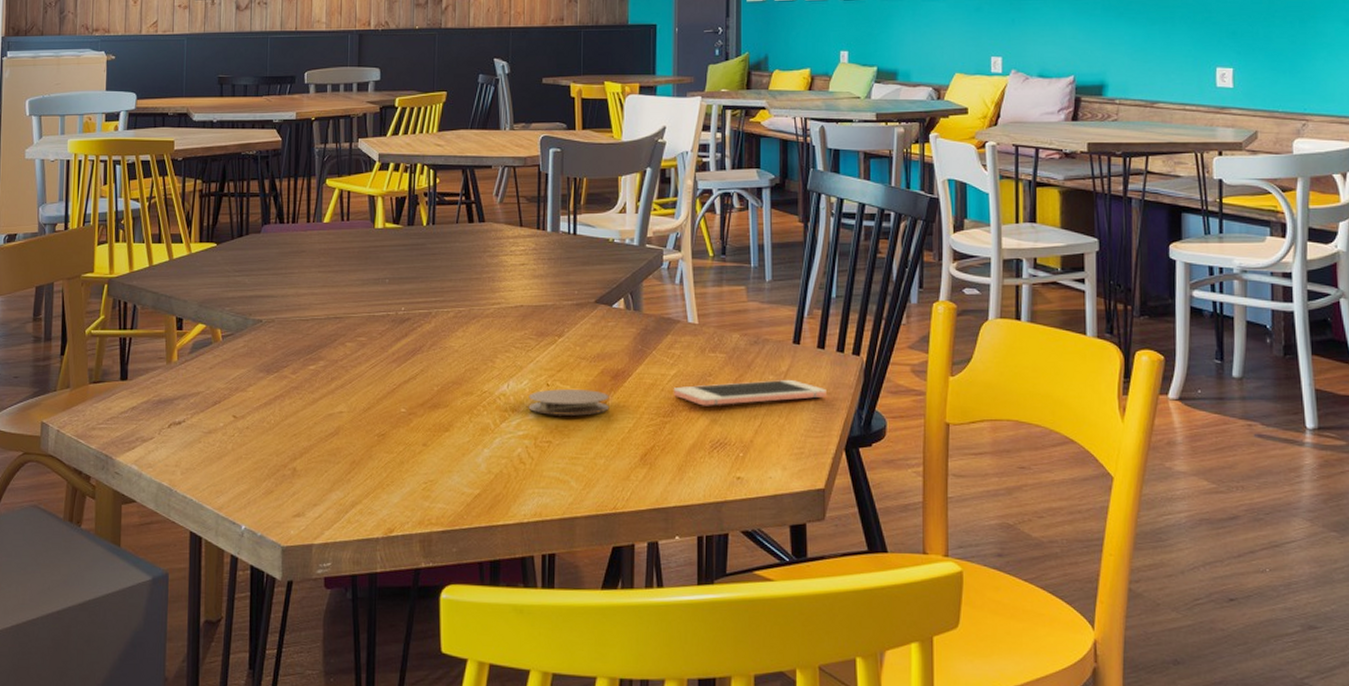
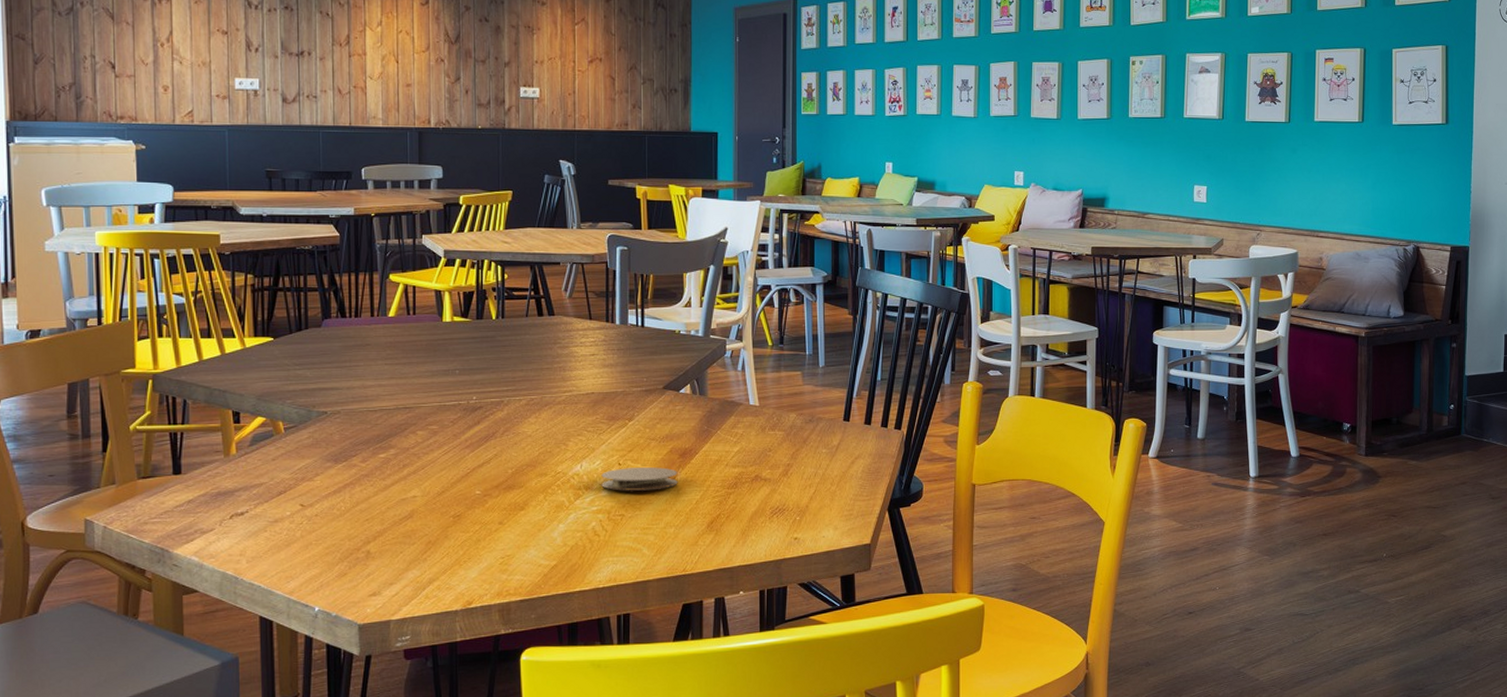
cell phone: present [673,380,827,406] -> none [736,453,872,478]

